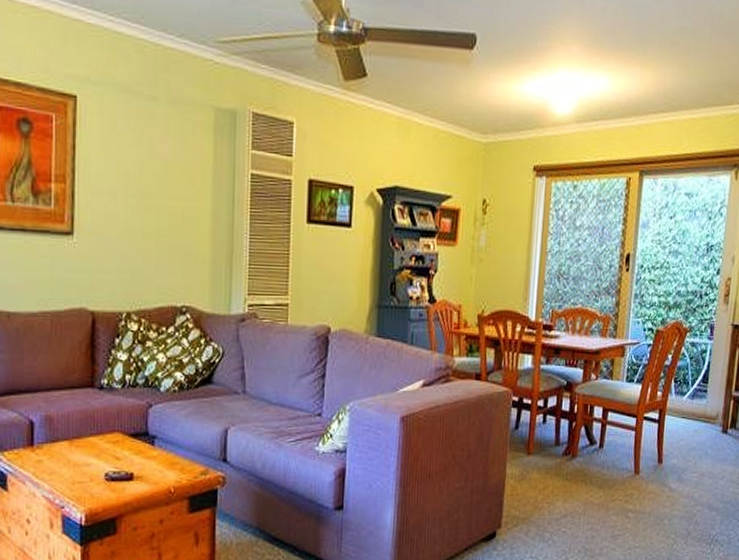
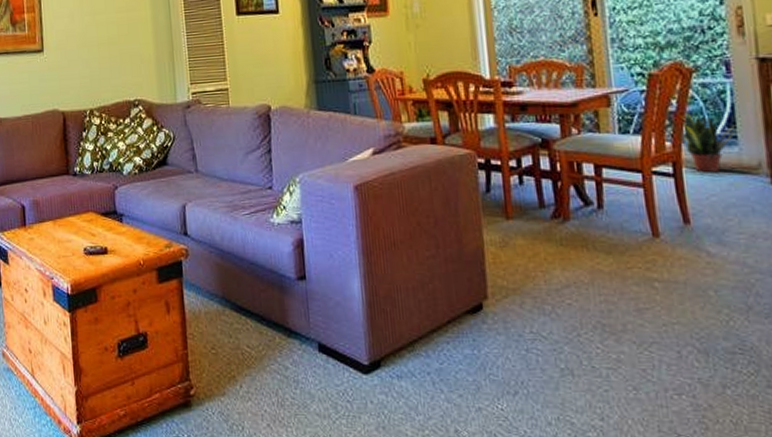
potted plant: none [669,365,708,420] -> present [681,111,736,172]

